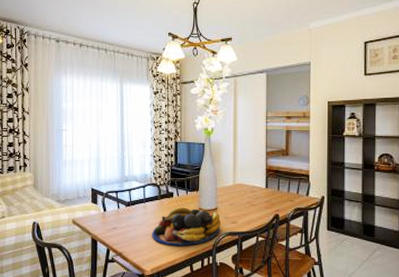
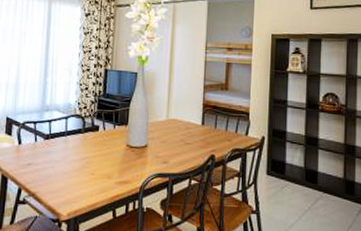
fruit bowl: present [151,207,221,246] -> none [71,143,151,188]

